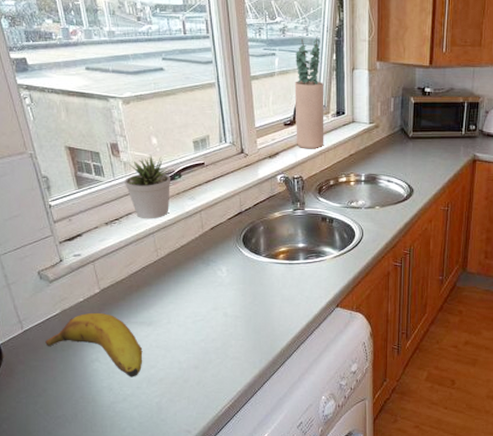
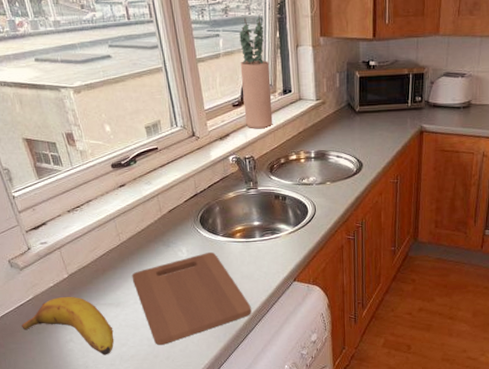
potted plant: present [125,155,170,220] -> none [82,143,128,206]
cutting board: none [167,273,290,368] -> present [132,252,252,345]

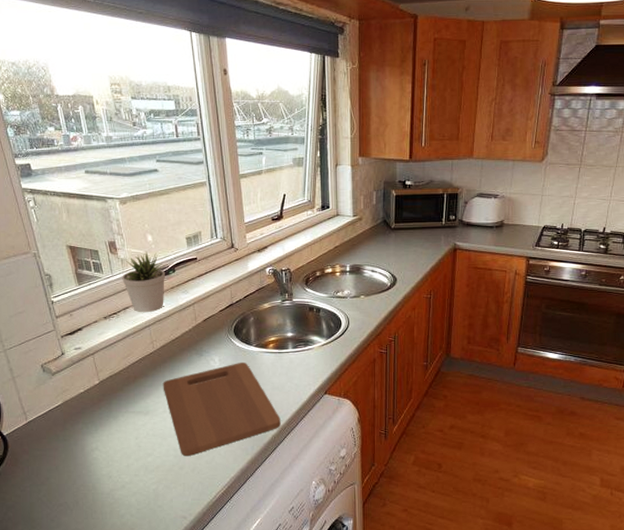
fruit: present [21,296,114,355] -> none [48,403,140,465]
potted plant: none [82,143,128,206] -> present [122,252,165,313]
vase: present [239,14,273,129] -> none [281,135,310,243]

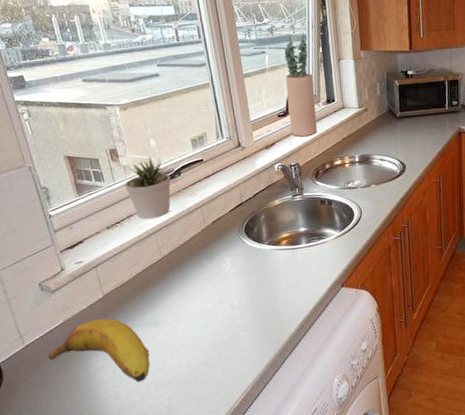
fruit: none [48,403,140,465] -> present [48,318,150,383]
cutting board: present [163,363,281,456] -> none [172,262,298,366]
vase: none [281,135,310,243] -> present [284,32,318,137]

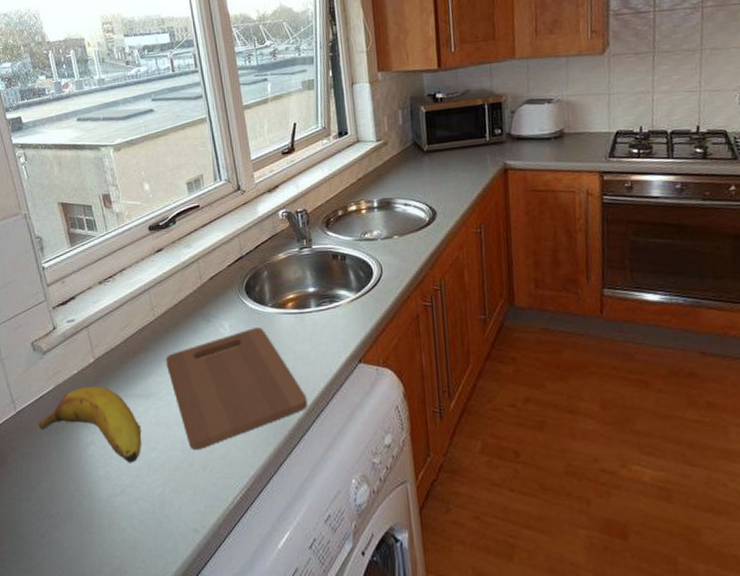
potted plant: present [125,157,171,220] -> none [118,202,165,275]
cutting board: none [172,262,298,366] -> present [165,327,308,449]
vase: present [284,32,318,137] -> none [289,54,328,178]

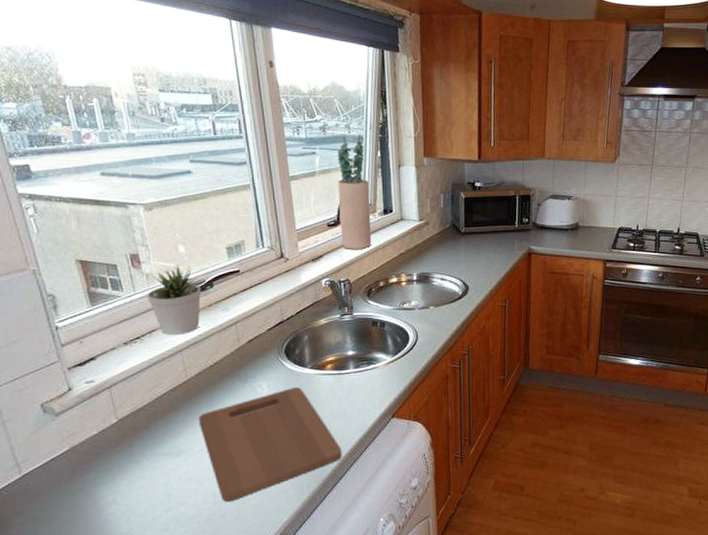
fruit: present [39,385,142,463] -> none [49,446,170,519]
potted plant: none [118,202,165,275] -> present [147,265,201,336]
vase: none [289,54,328,178] -> present [337,133,372,251]

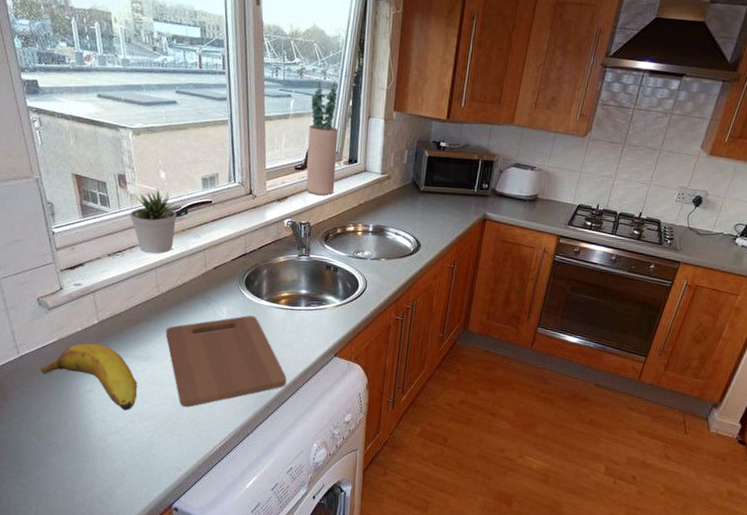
fruit: none [49,446,170,519] -> present [41,343,138,411]

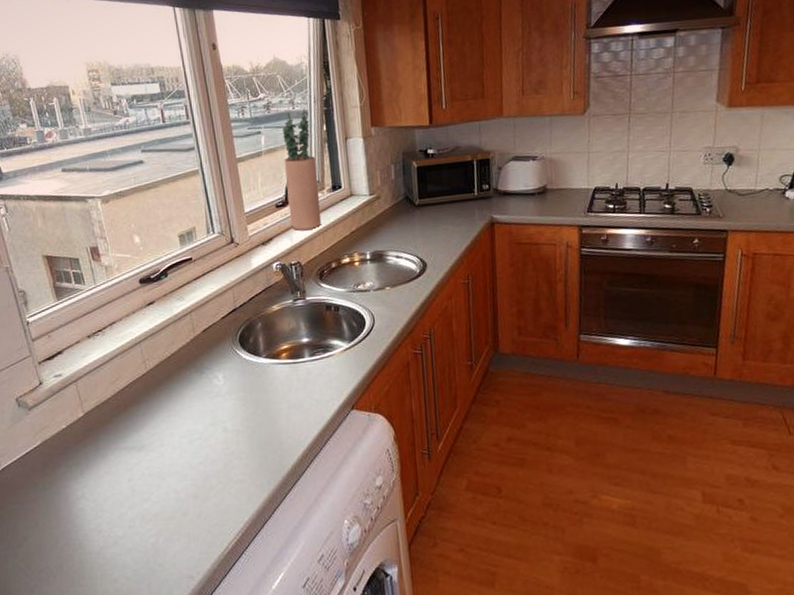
fruit: present [41,343,138,411] -> none [25,440,135,515]
potted plant: present [130,189,177,255] -> none [107,255,157,328]
cutting board: present [165,316,287,407] -> none [158,378,301,499]

